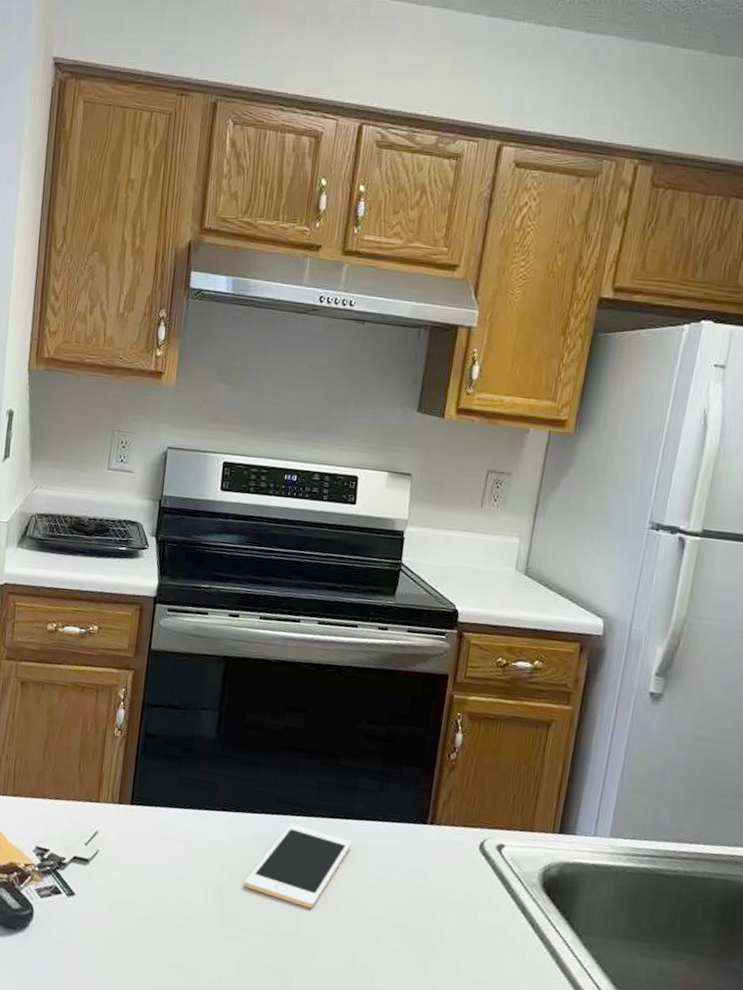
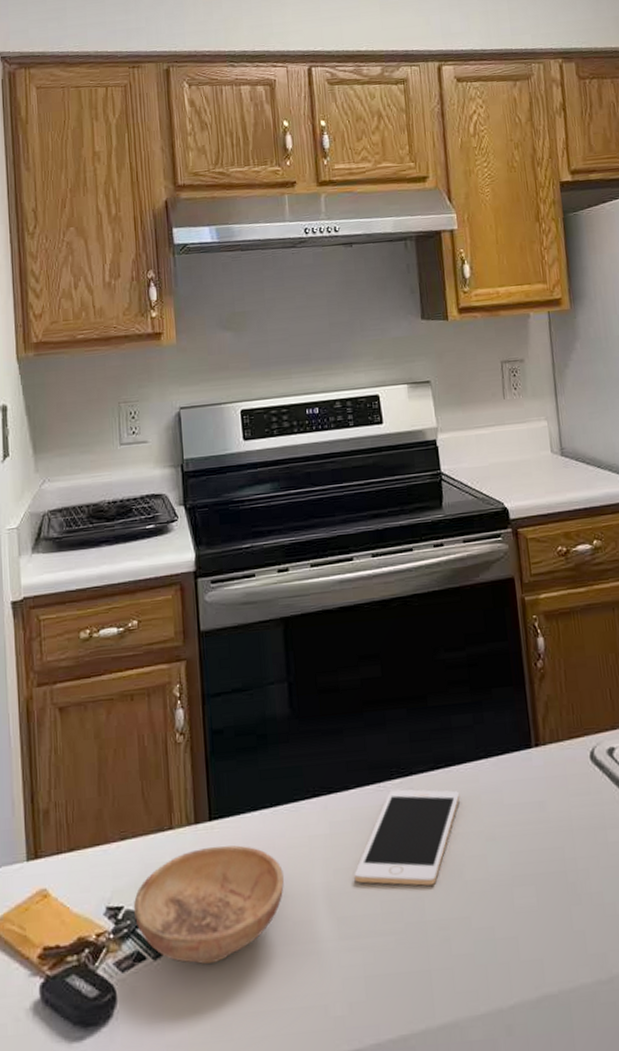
bowl: none [57,823,185,913] -> present [133,845,284,964]

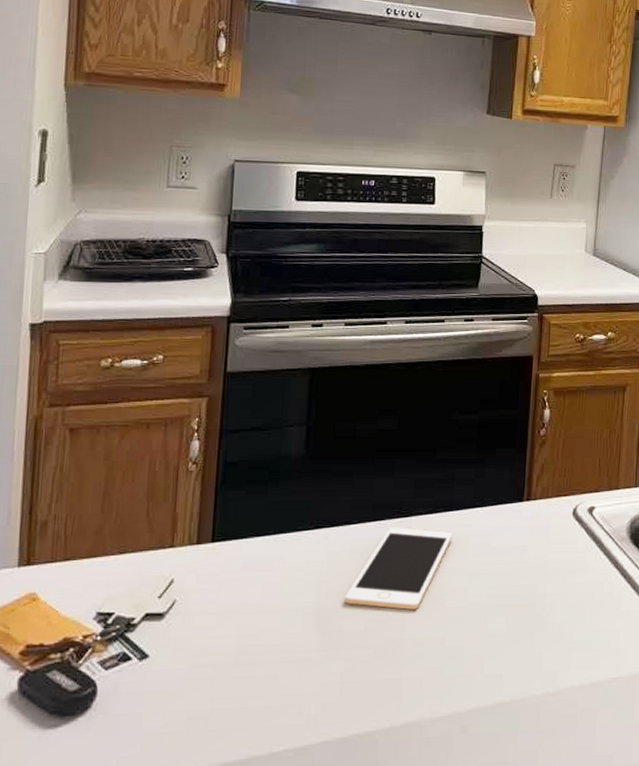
bowl: present [133,845,284,964] -> none [124,565,278,666]

